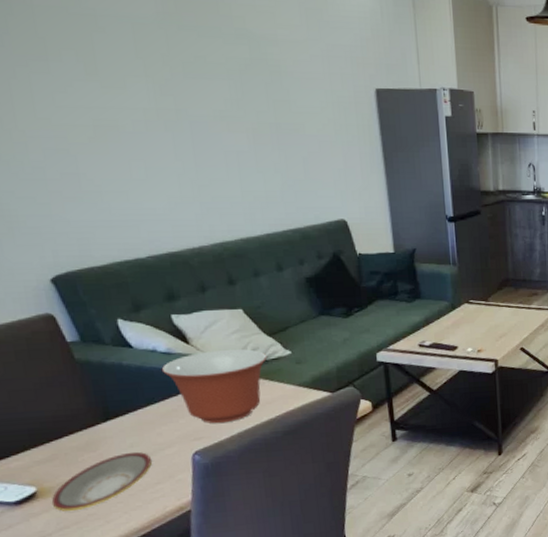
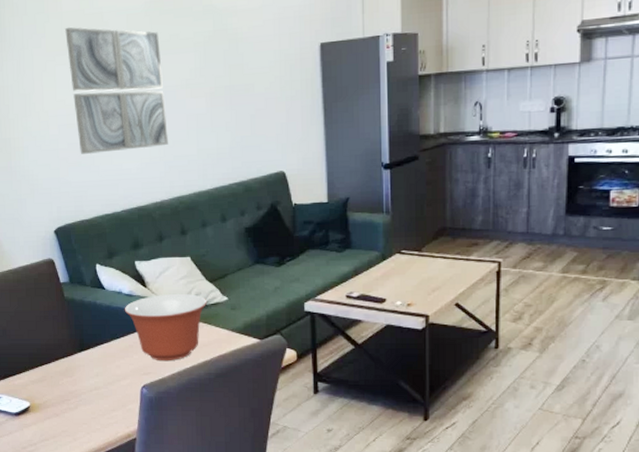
wall art: none [40,26,203,189] -> present [65,27,168,155]
plate: present [51,451,152,511] -> none [38,380,110,426]

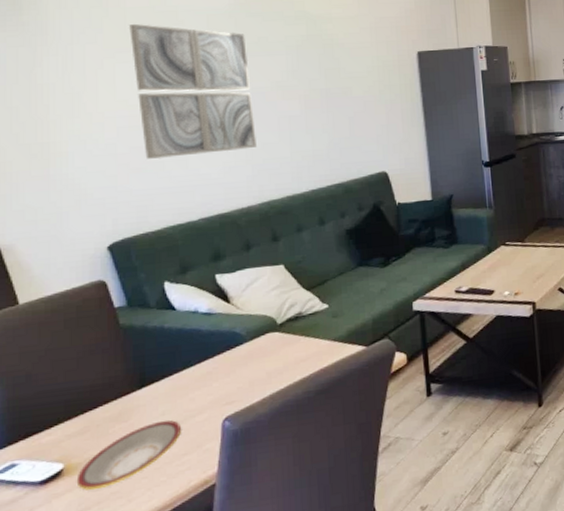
plate: none [38,380,110,426] -> present [76,420,181,490]
mixing bowl: present [124,293,208,362] -> none [201,305,305,386]

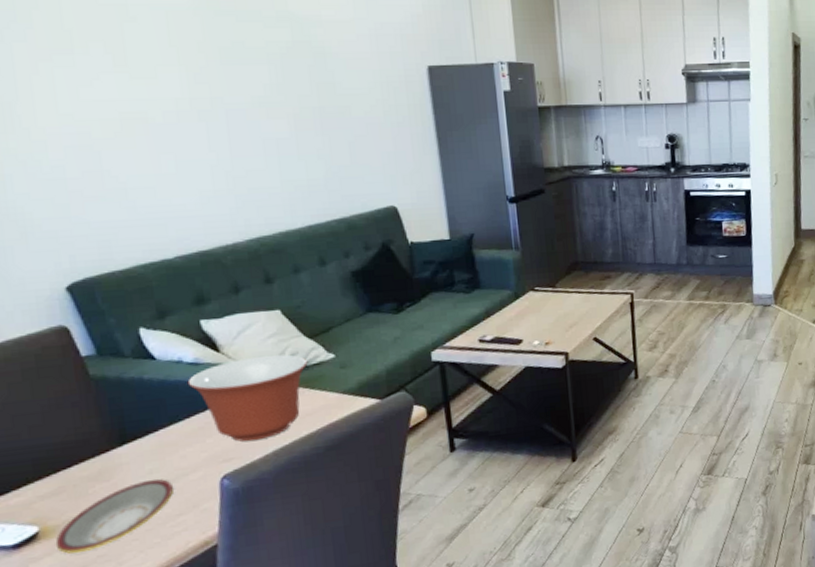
wall art: present [129,23,256,160] -> none [67,18,239,186]
mixing bowl: none [201,305,305,386] -> present [187,354,308,442]

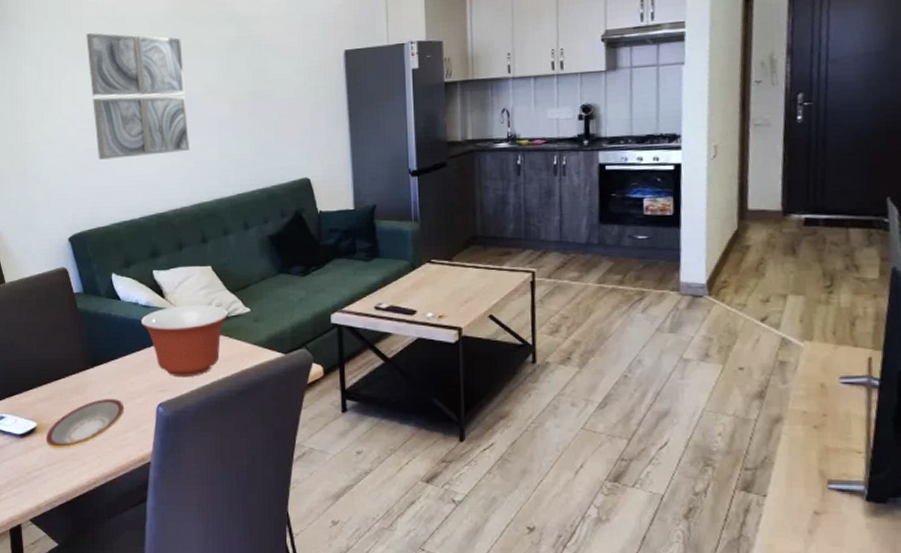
wall art: none [67,18,239,186] -> present [86,32,189,160]

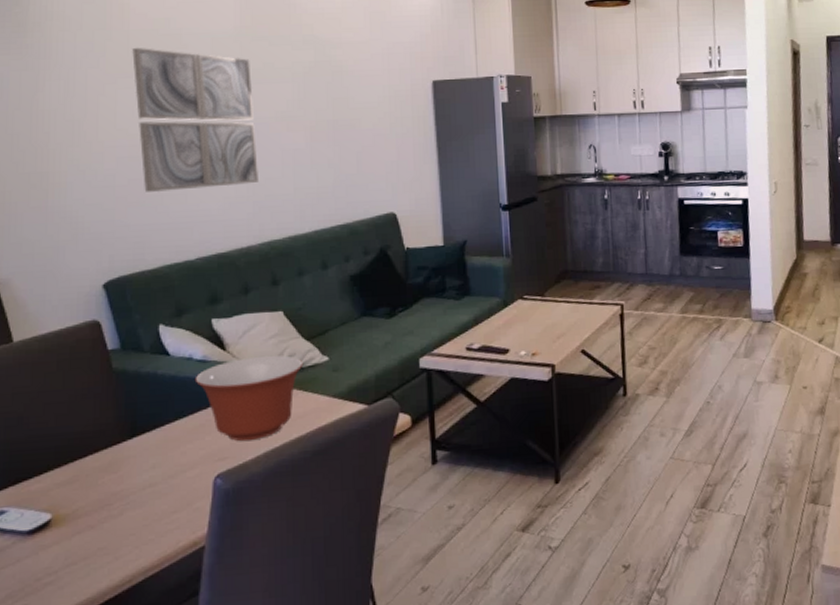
plate: present [45,398,124,448] -> none [64,473,171,544]

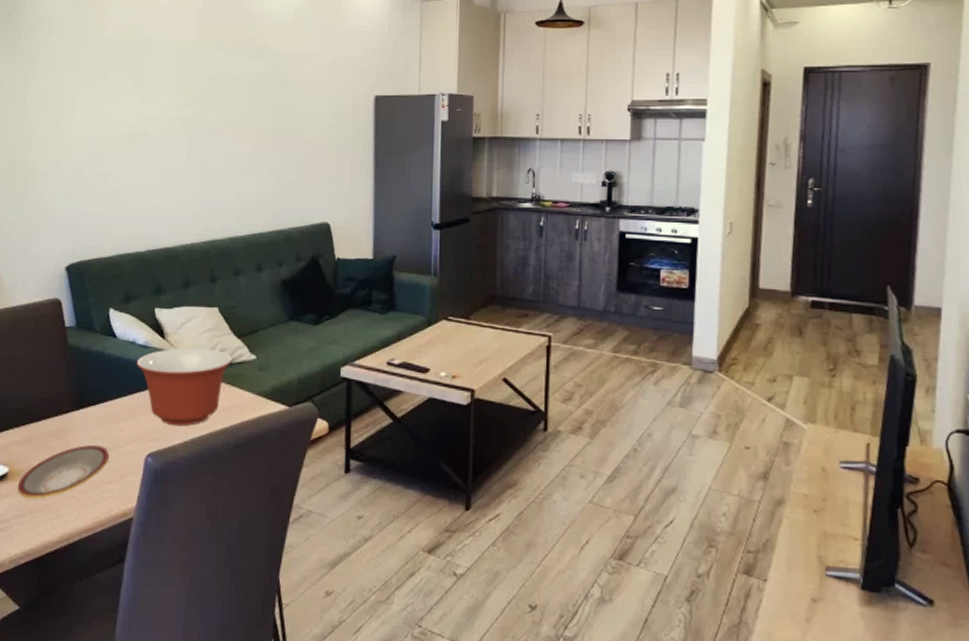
plate: none [64,473,171,544] -> present [17,444,109,499]
wall art: present [132,47,258,193] -> none [105,52,207,187]

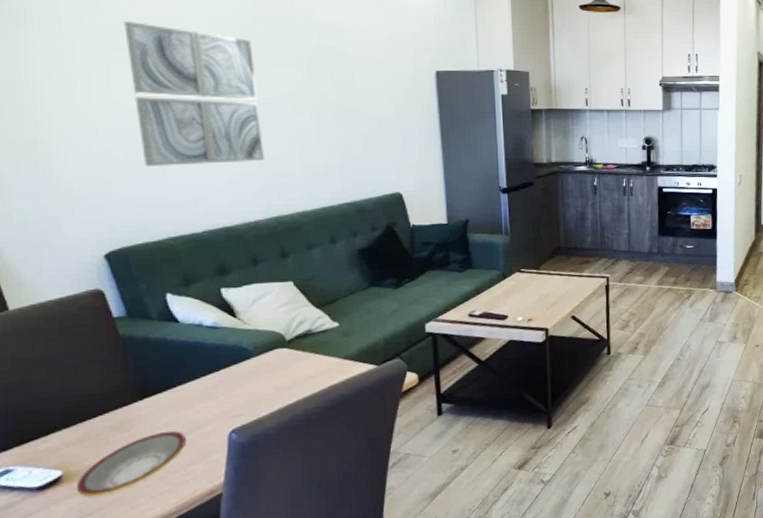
wall art: none [105,52,207,187] -> present [124,20,264,167]
mixing bowl: present [136,347,233,426] -> none [205,321,315,400]

